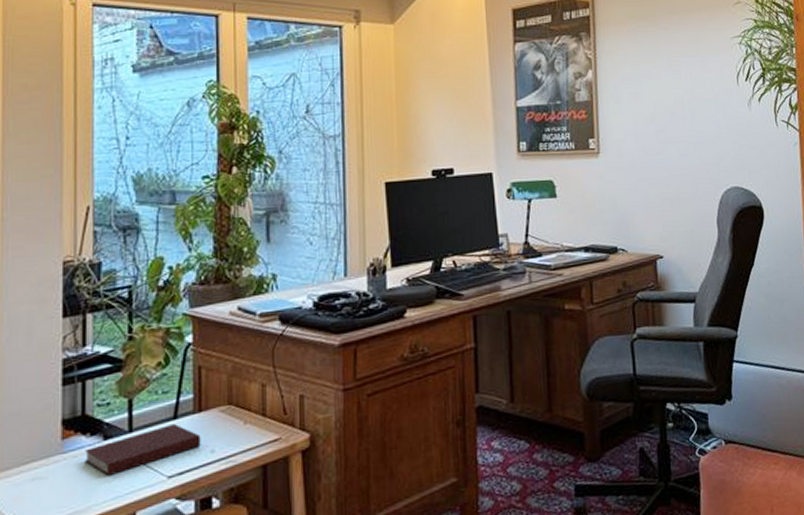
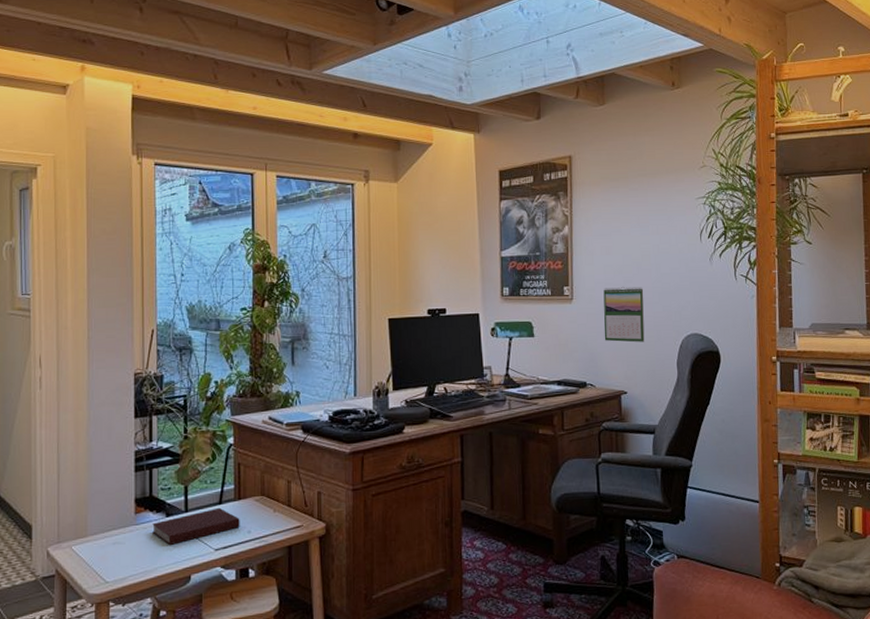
calendar: none [633,136,681,200] -> present [603,286,645,343]

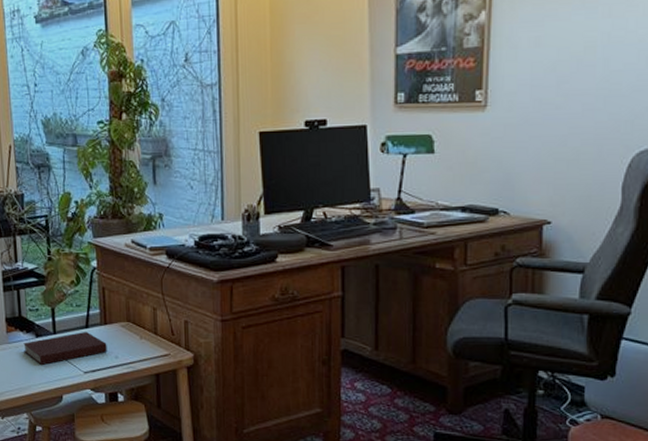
calendar: present [603,286,645,343] -> none [525,88,584,161]

